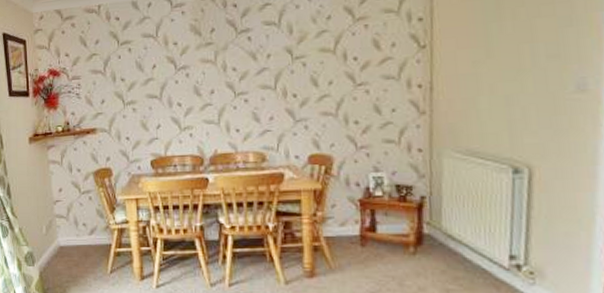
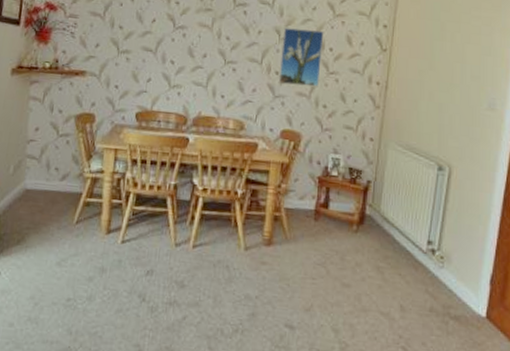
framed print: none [295,41,346,106] -> present [278,27,324,87]

